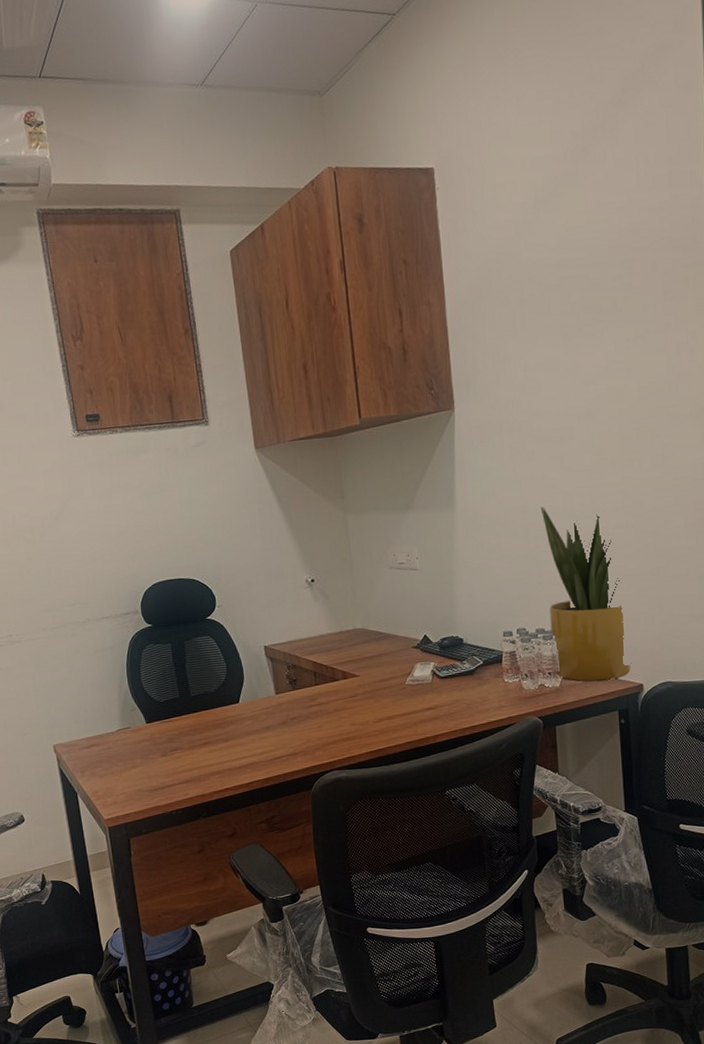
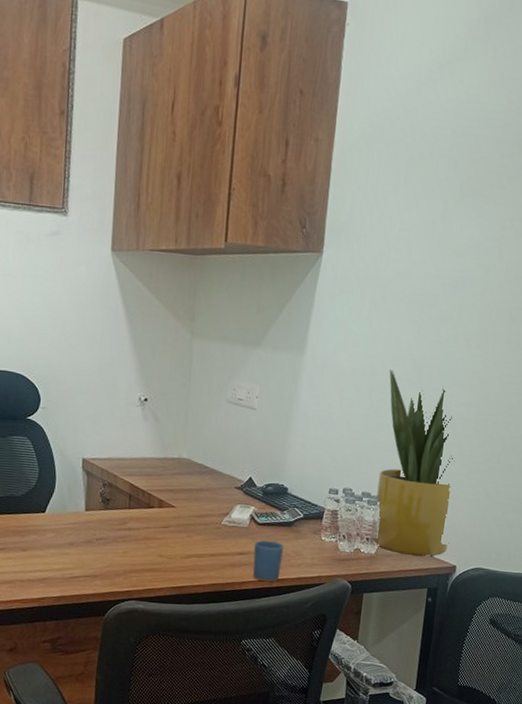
mug: none [440,691,471,732] -> present [253,540,285,582]

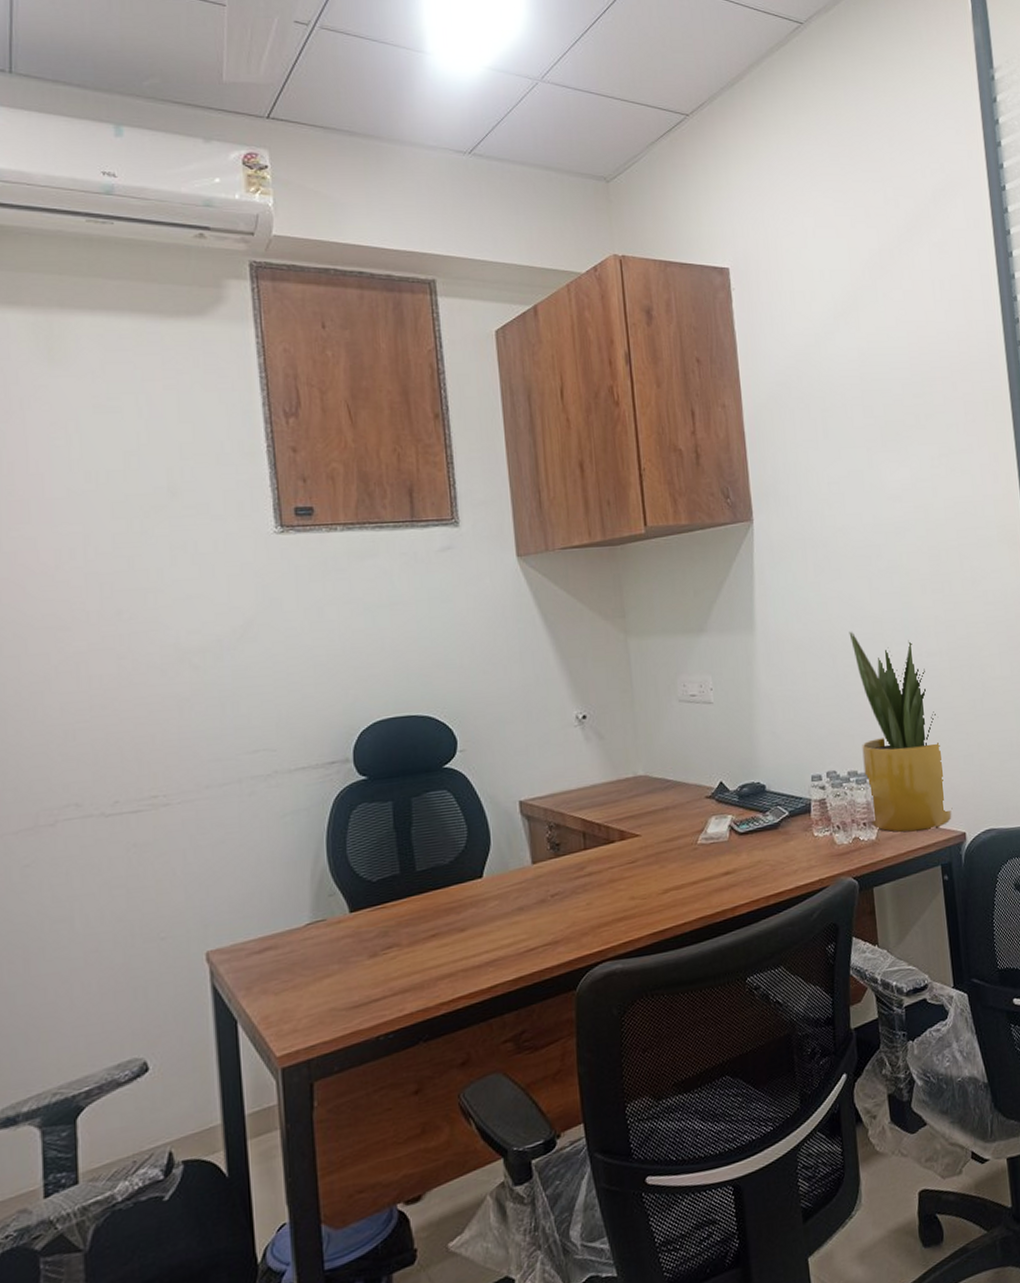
mug: present [253,540,285,582] -> none [739,850,776,901]

